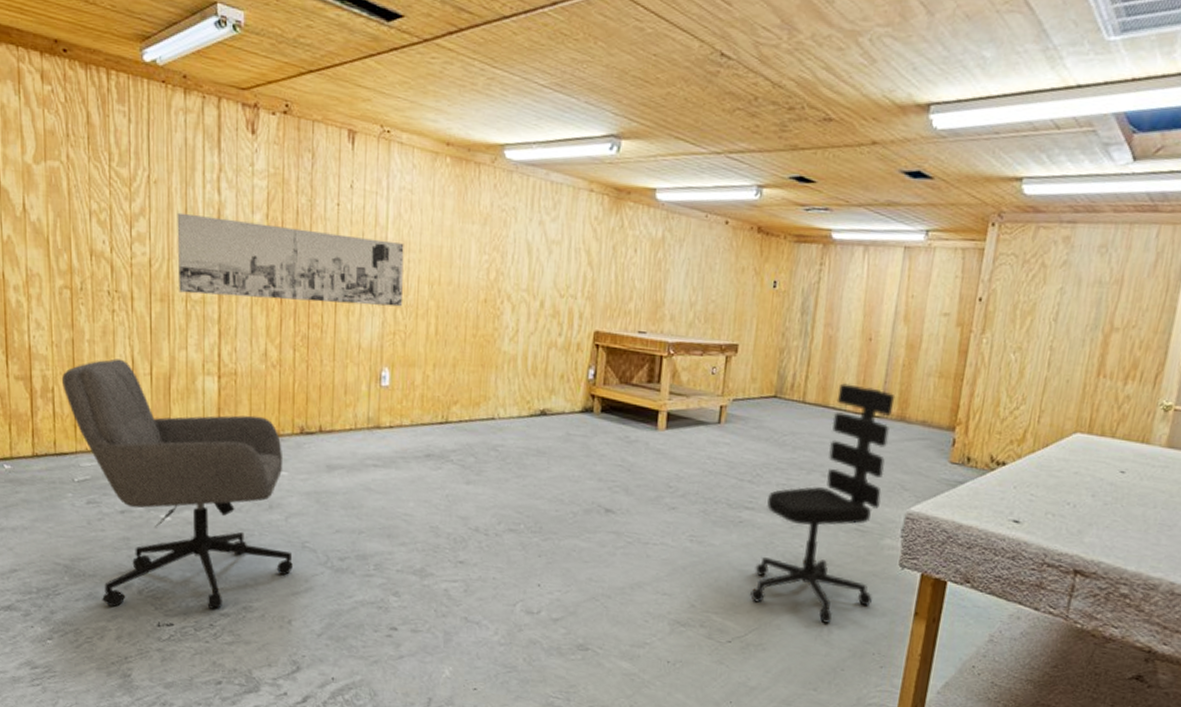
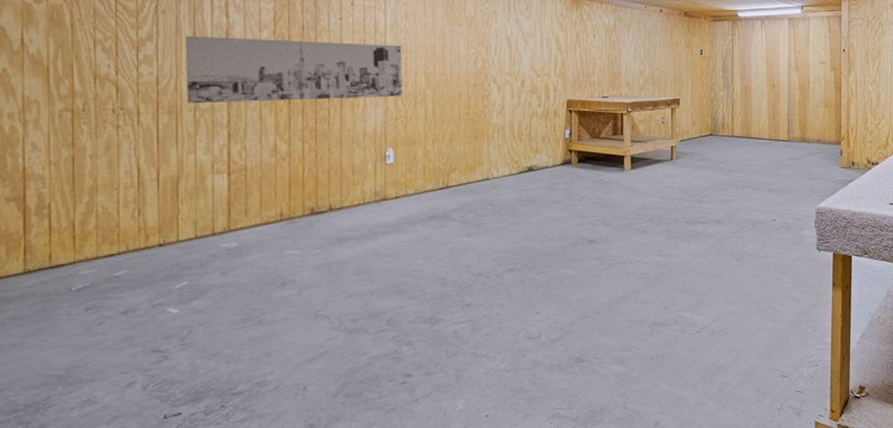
office chair: present [62,358,293,609] -> none [60,169,307,408]
office chair: present [750,383,896,624] -> none [710,119,801,305]

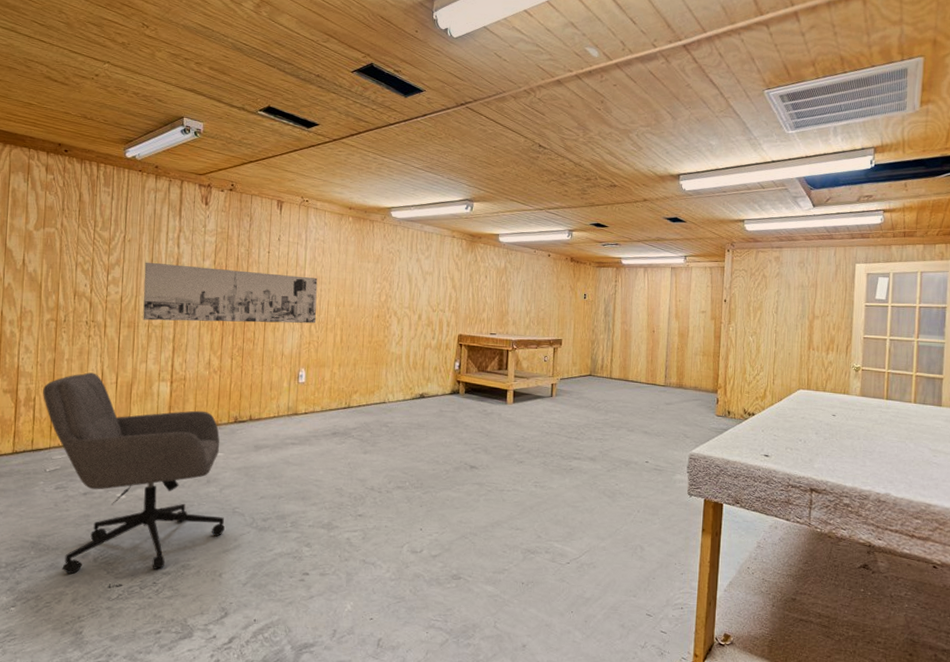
office chair: none [60,169,307,408] -> present [43,372,225,574]

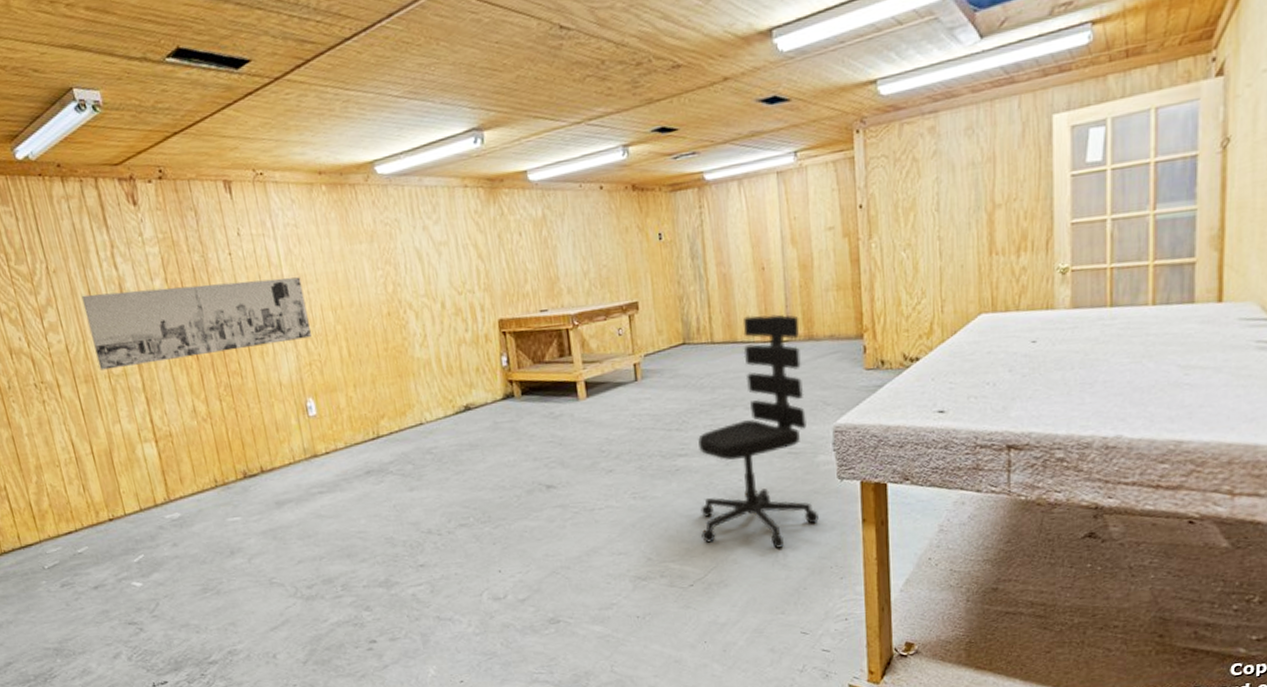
office chair: present [43,372,225,574] -> none [10,445,266,677]
office chair: none [582,363,674,544] -> present [698,314,819,549]

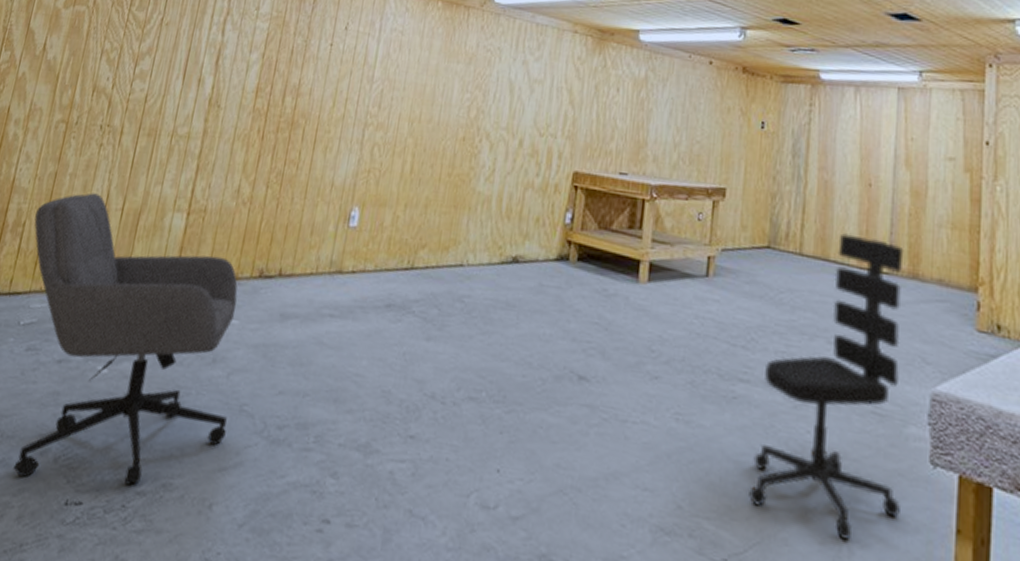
office chair: none [10,445,266,677] -> present [13,193,238,486]
wall art: present [81,277,312,370] -> none [167,51,390,144]

